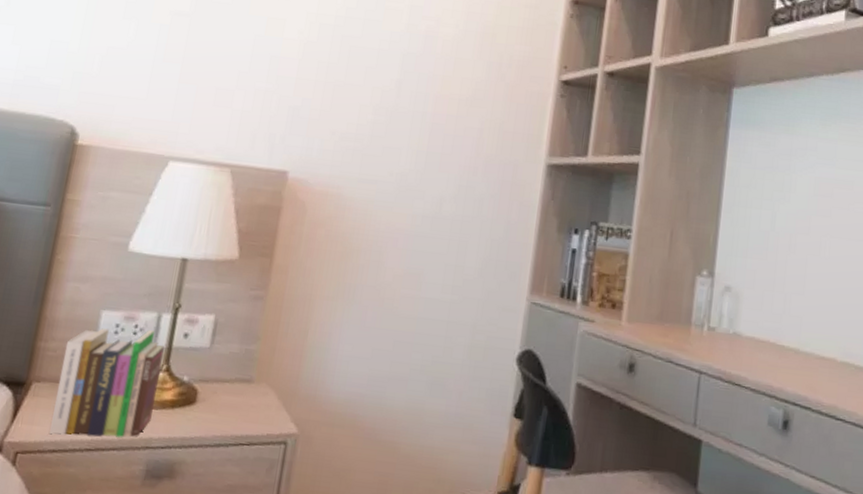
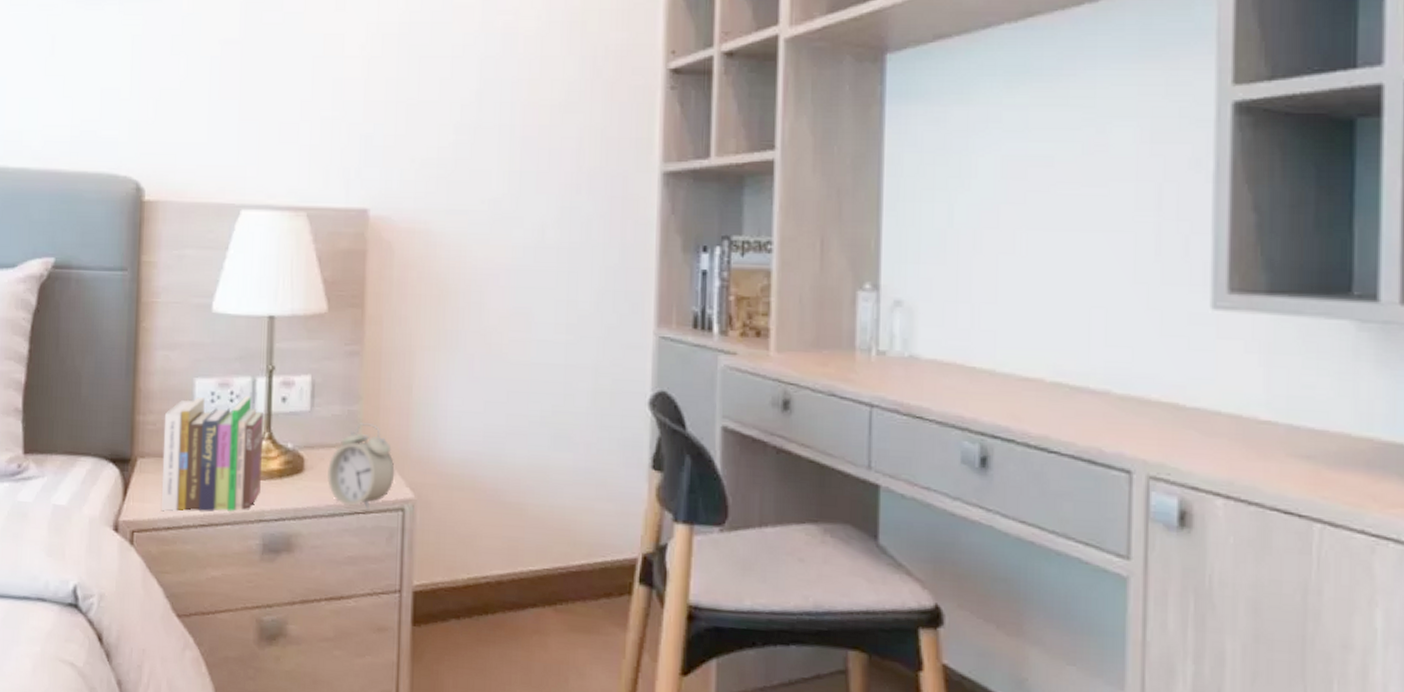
alarm clock: none [217,361,283,442] -> present [326,423,395,510]

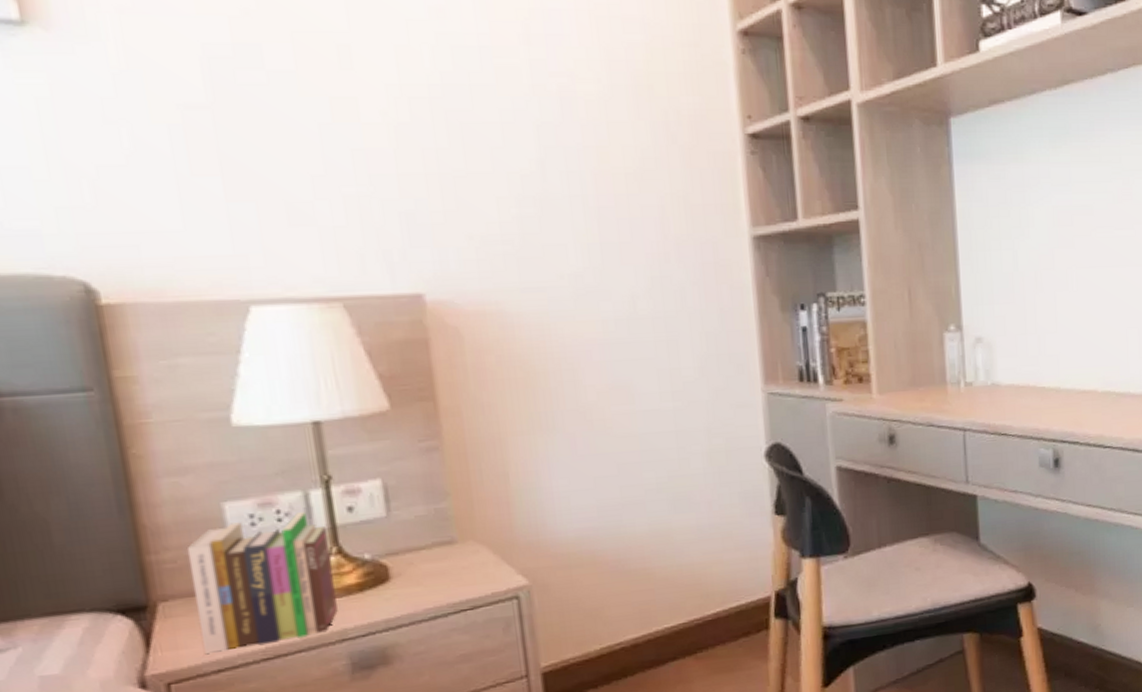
alarm clock: present [326,423,395,510] -> none [419,518,503,606]

